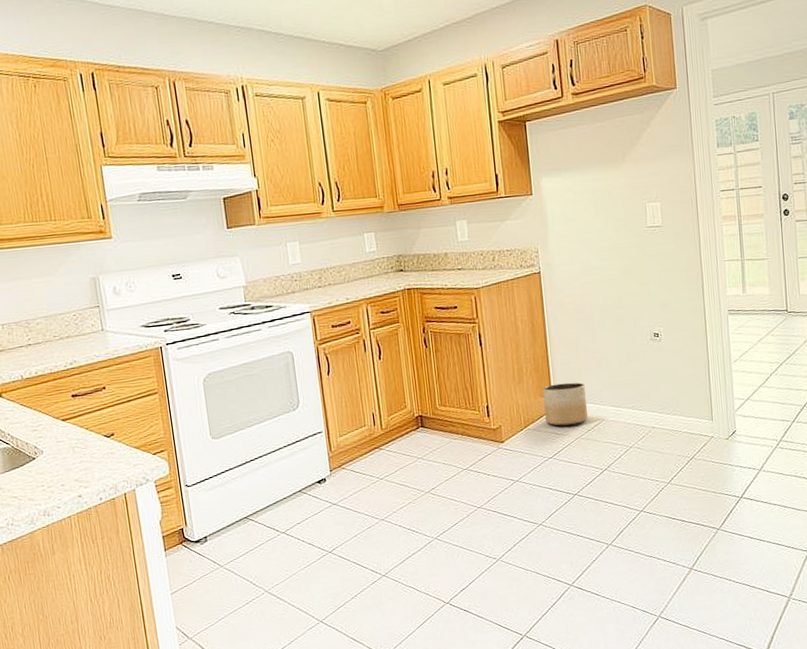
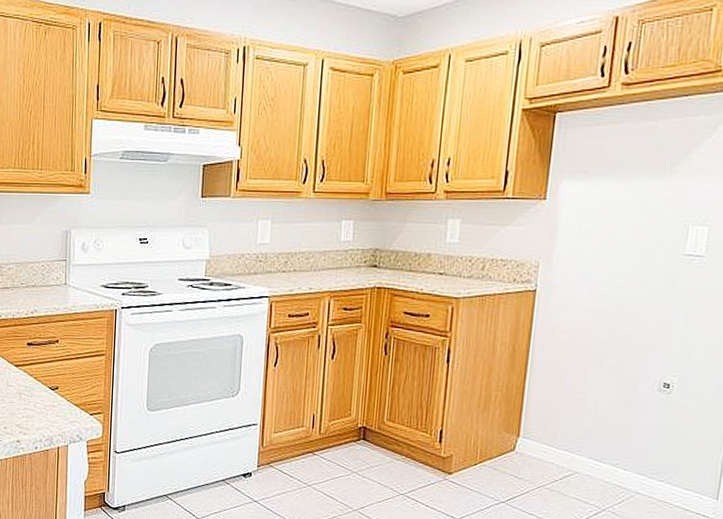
planter: present [543,382,588,426] -> none [506,420,562,471]

